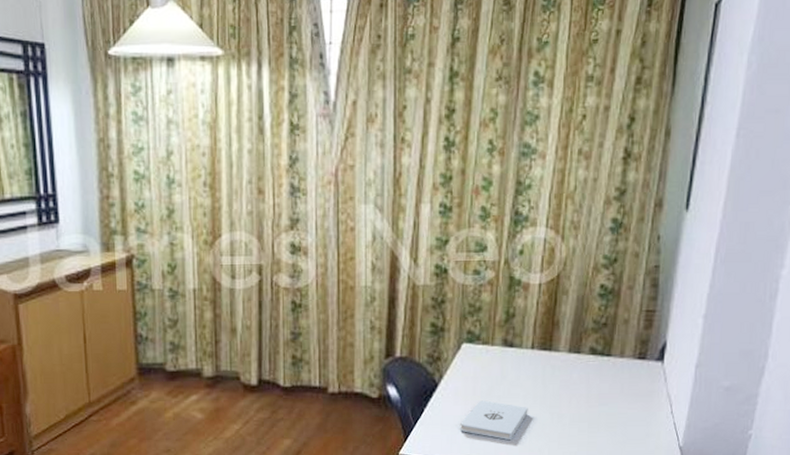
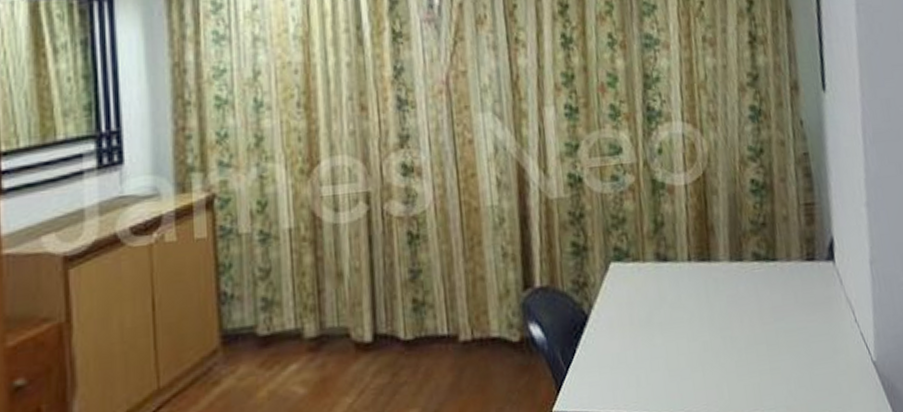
notepad: present [460,400,528,441] -> none [621,330,697,378]

